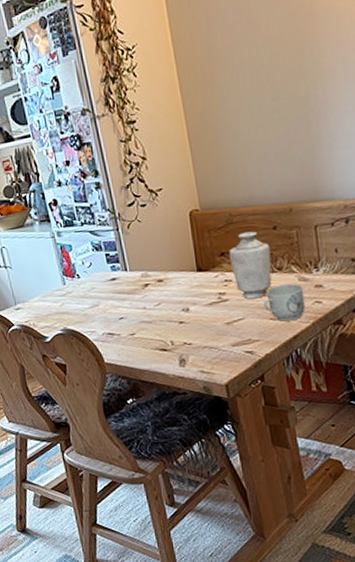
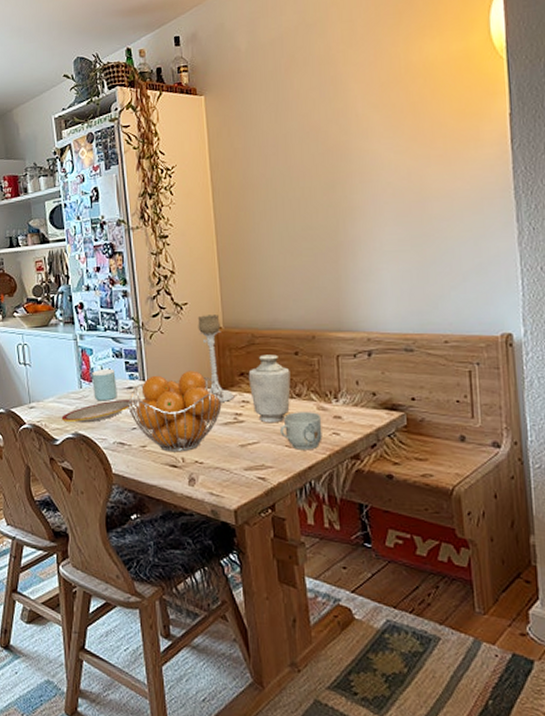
plate: none [48,291,120,319] -> present [61,400,135,423]
mug: none [74,262,102,296] -> present [92,368,117,401]
fruit basket: none [112,255,206,337] -> present [127,371,223,452]
candle holder: none [173,197,217,283] -> present [197,315,235,402]

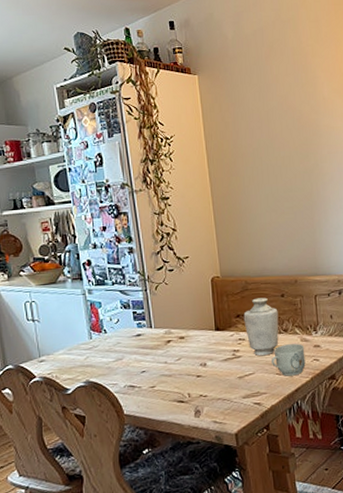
plate: present [61,400,135,423] -> none [72,346,143,371]
mug: present [92,368,117,401] -> none [101,319,127,350]
fruit basket: present [127,371,223,452] -> none [136,316,223,390]
candle holder: present [197,315,235,402] -> none [198,266,232,341]

